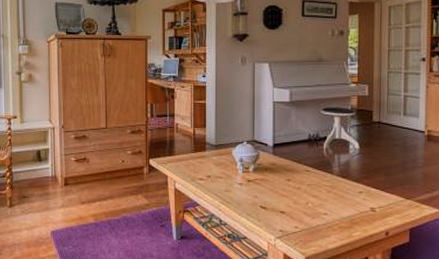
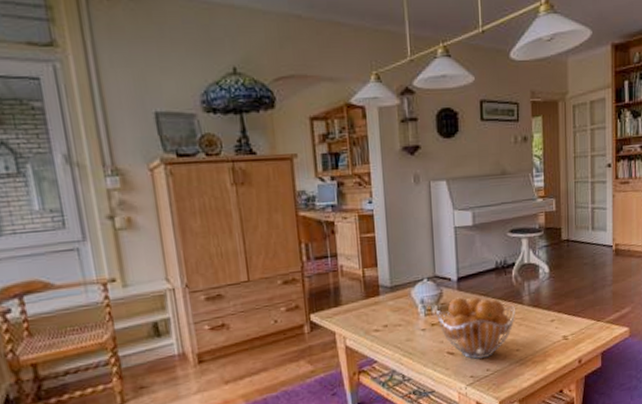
fruit basket: none [253,161,325,217] -> present [436,296,515,360]

